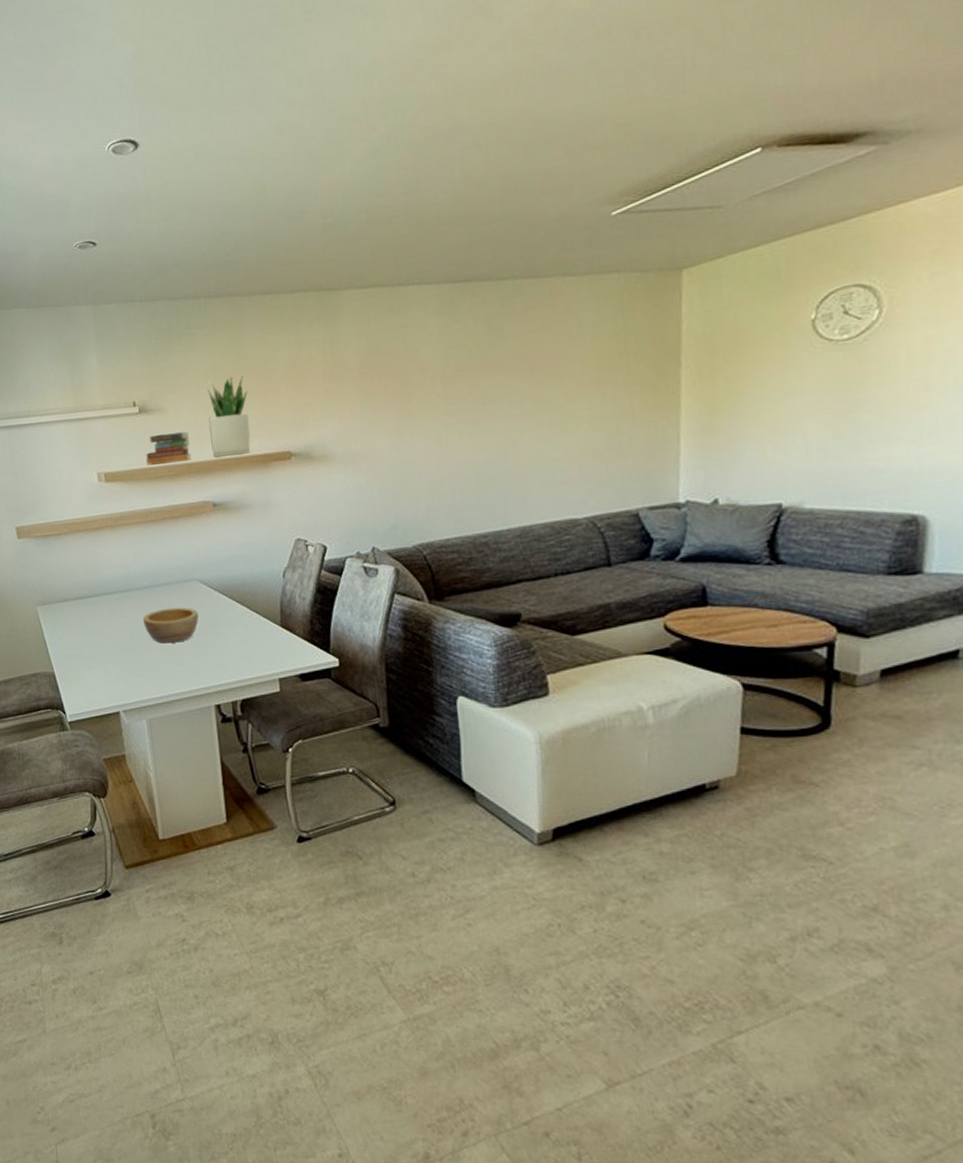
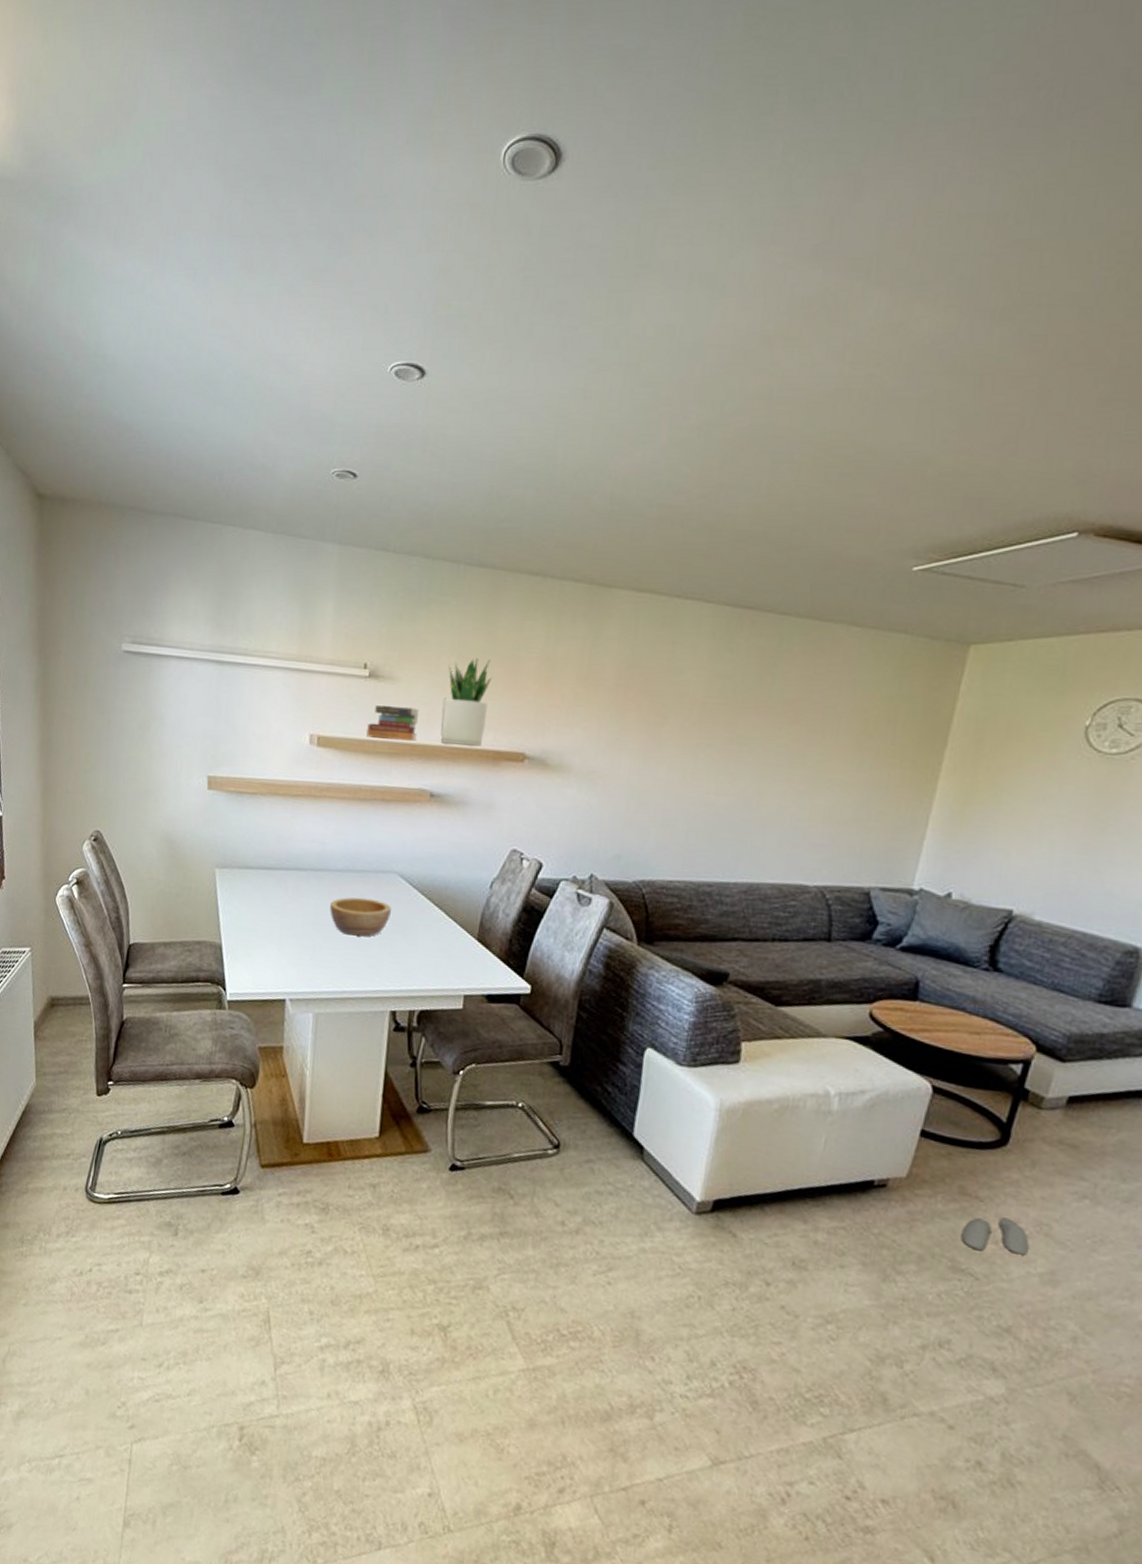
slippers: none [804,798,876,835] -> present [961,1217,1029,1256]

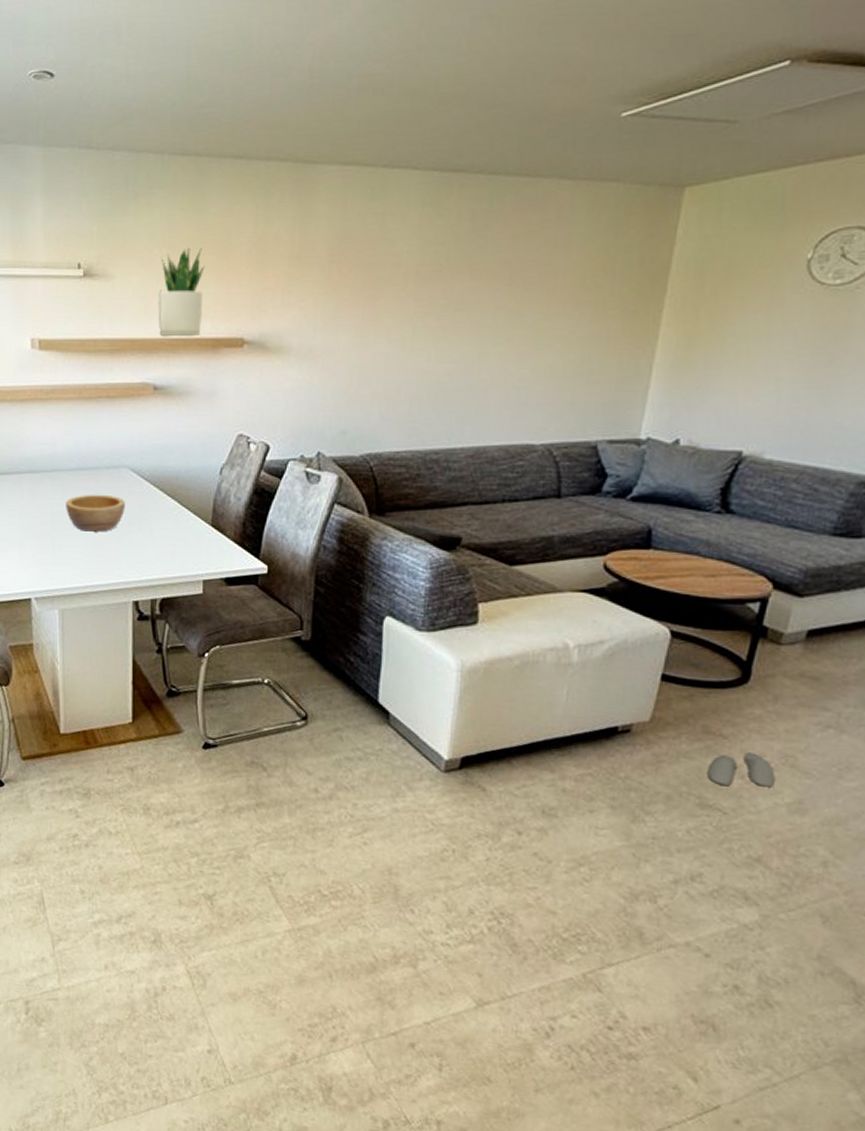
books: present [366,705,418,741] -> none [86,304,136,336]

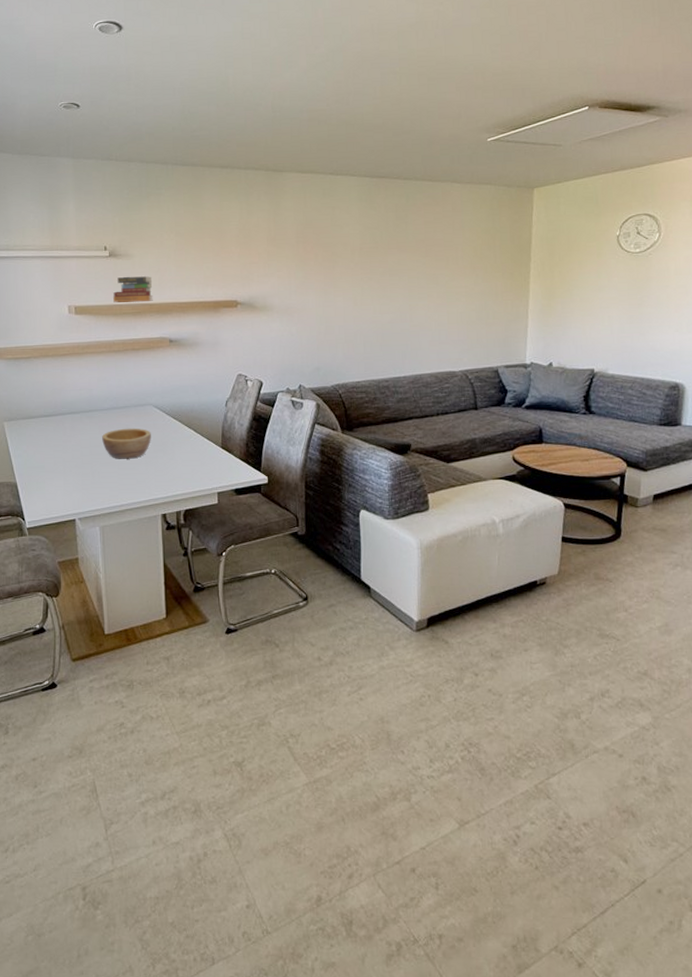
books: none [86,304,136,336] -> present [113,276,153,303]
planter: present [158,247,205,336] -> none [169,233,204,300]
slippers: present [707,752,775,788] -> none [602,591,648,619]

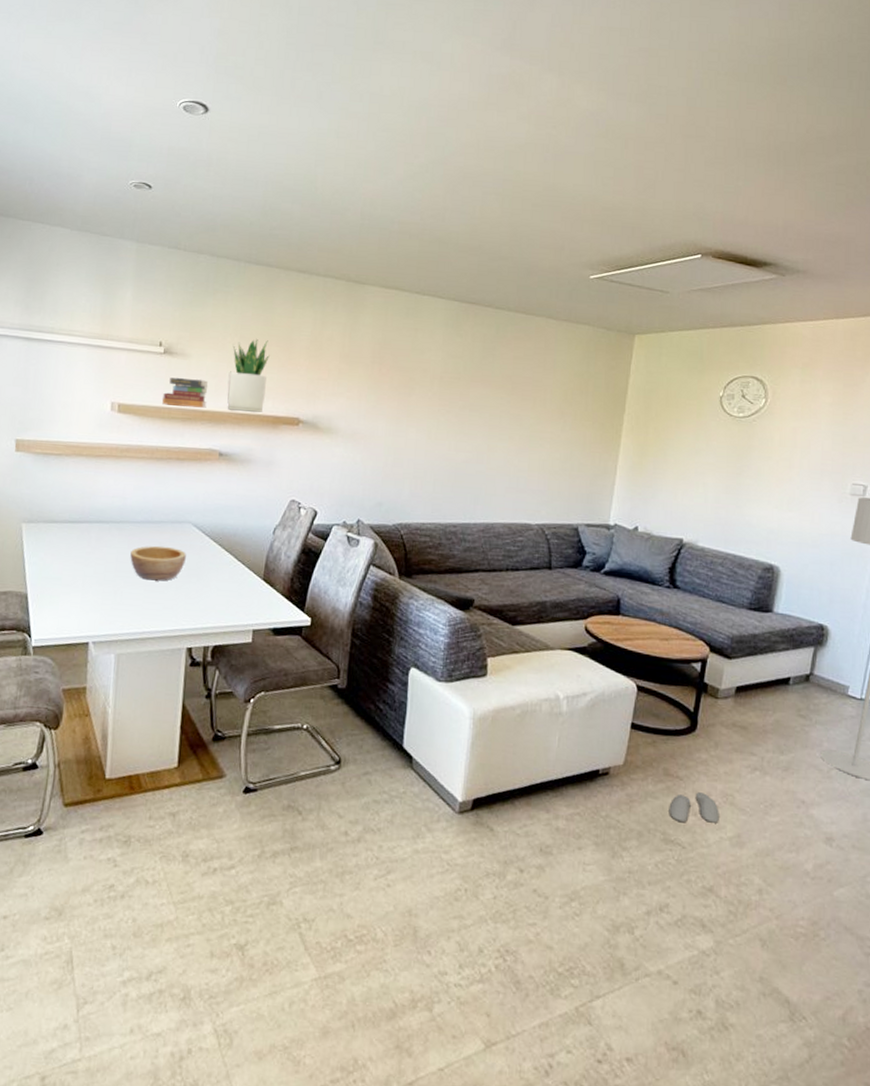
planter: none [169,233,204,300] -> present [227,338,270,412]
slippers: none [602,591,648,619] -> present [669,792,719,823]

